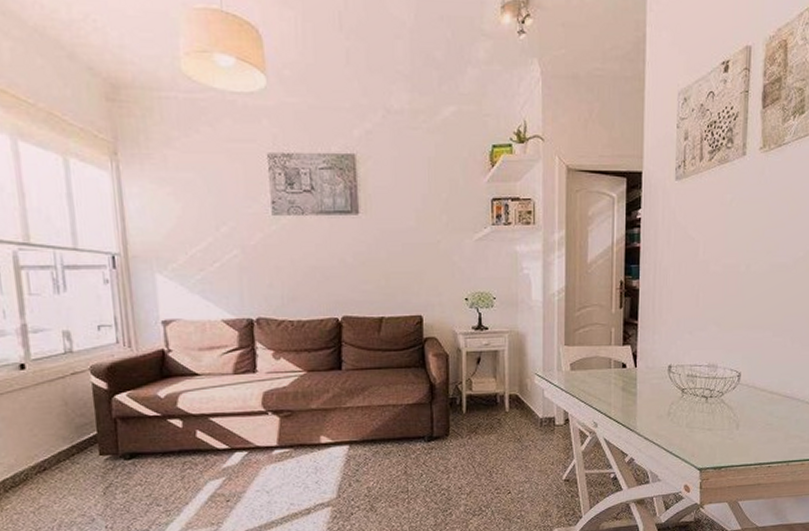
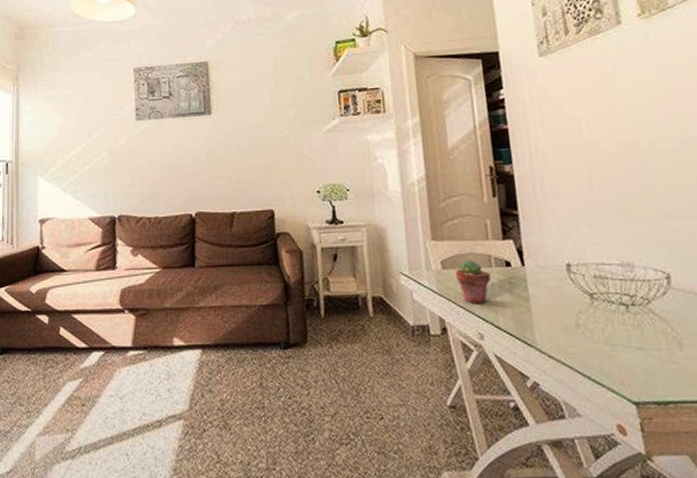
potted succulent: none [581,362,609,399] -> present [455,260,491,304]

